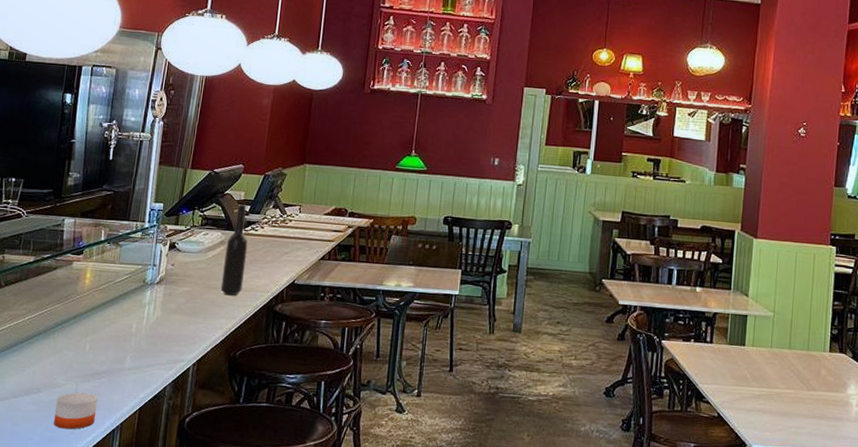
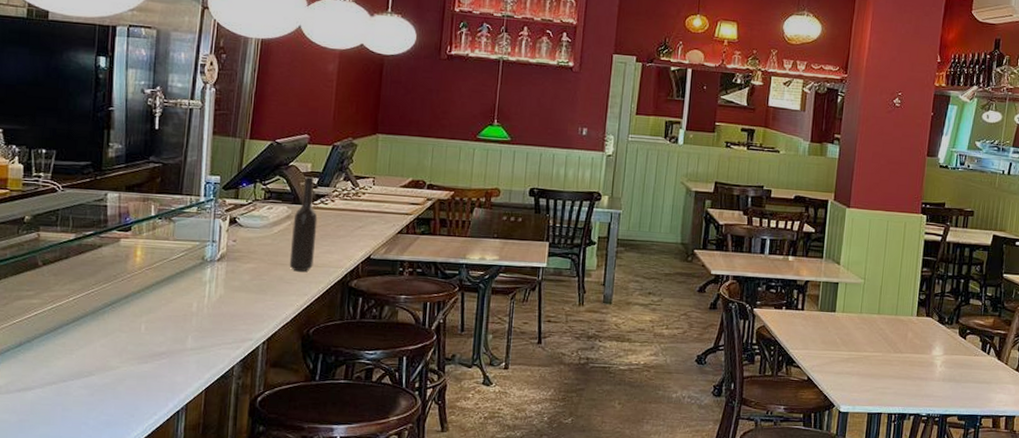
candle: present [54,386,98,429] -> none [110,368,159,413]

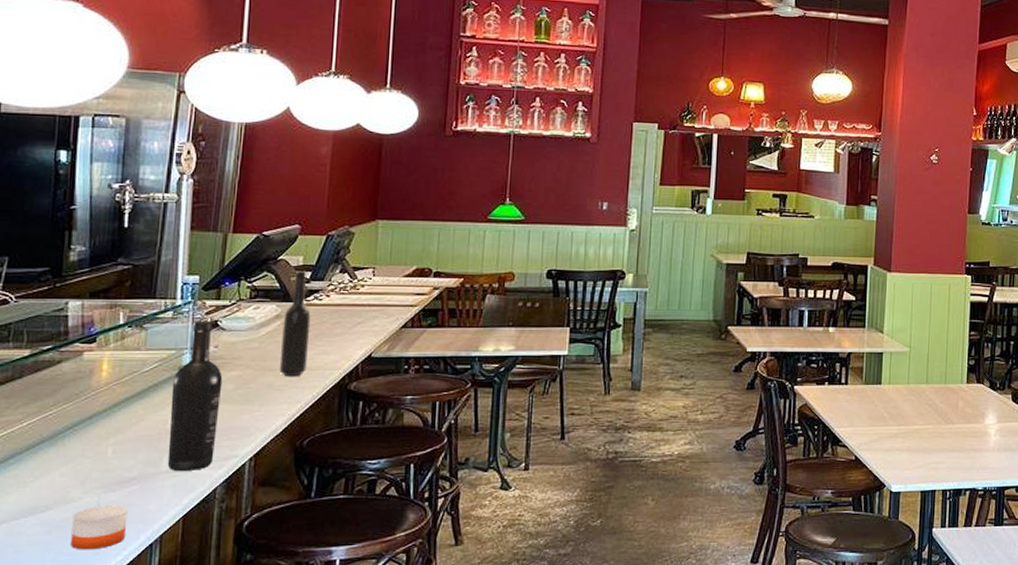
candle: none [110,368,159,413] -> present [71,498,128,550]
wine bottle: none [192,216,240,350] -> present [167,320,223,471]

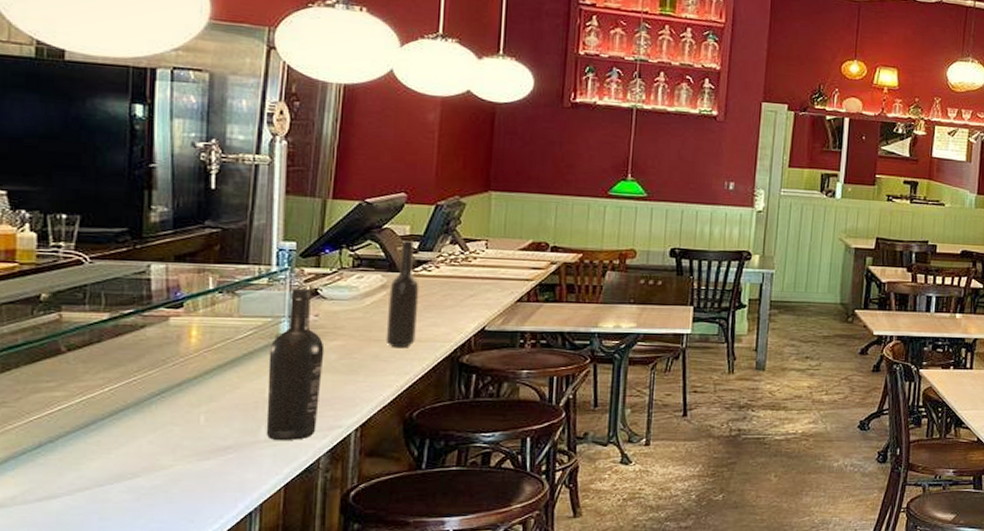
candle: present [71,498,128,550] -> none [162,466,224,518]

